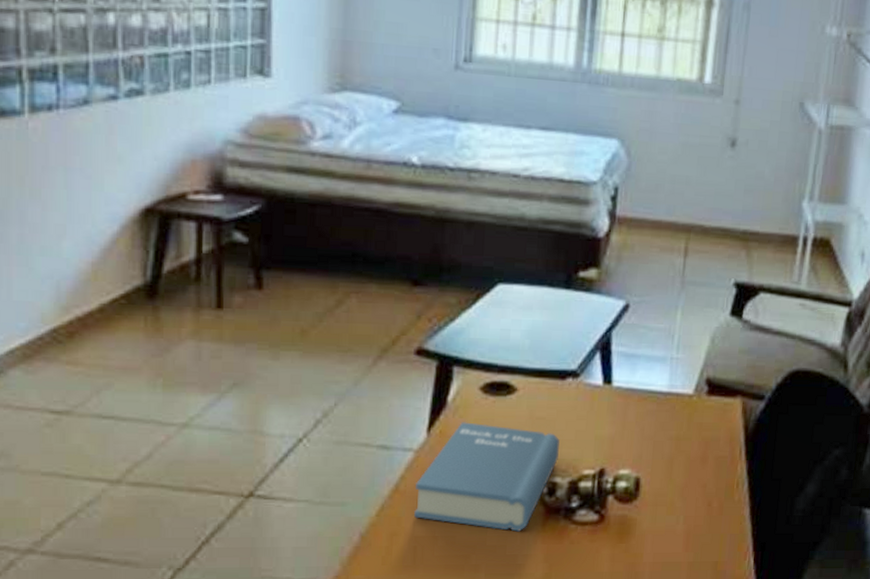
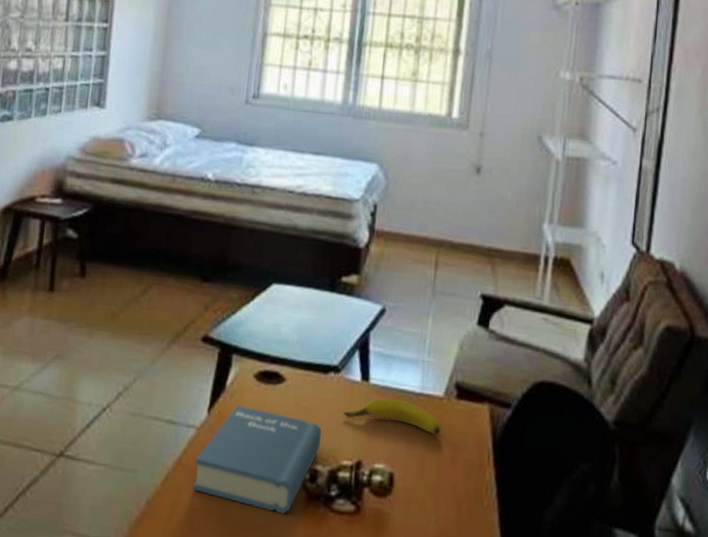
banana: none [583,400,691,434] -> present [343,398,441,435]

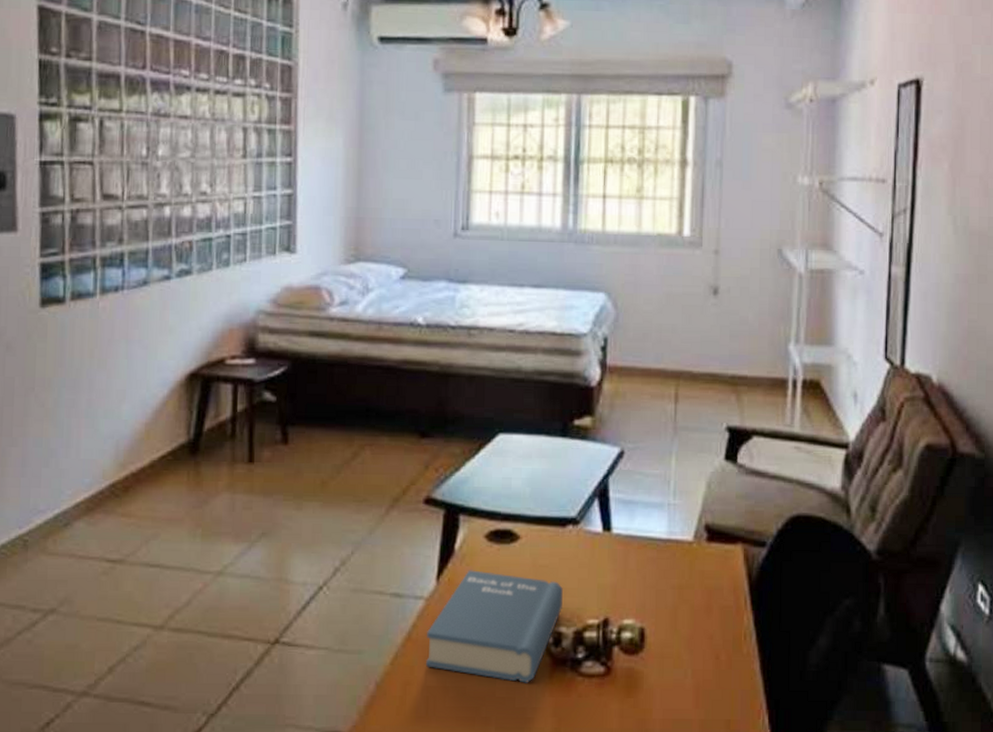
banana: present [343,398,441,435] -> none [585,548,693,582]

